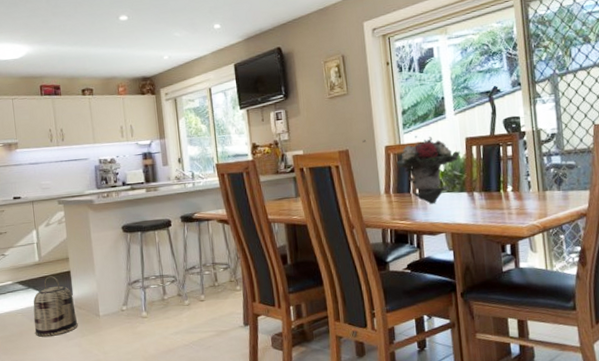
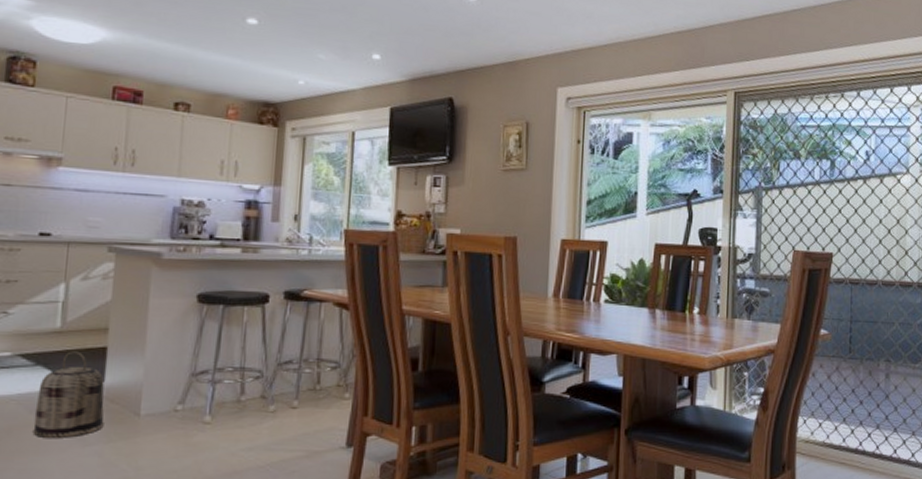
flower arrangement: present [362,136,461,205] -> none [535,228,648,318]

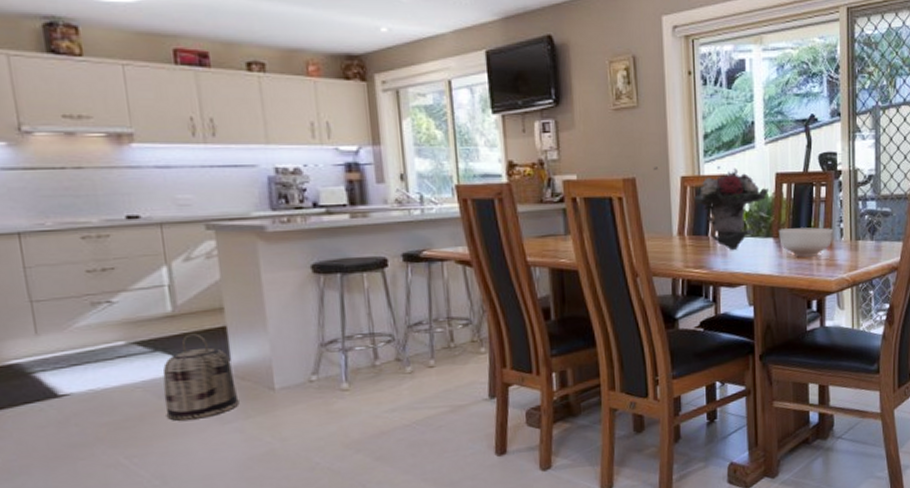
flower arrangement: none [535,228,648,318] -> present [653,167,770,251]
bowl: none [654,300,709,331] -> present [779,227,833,257]

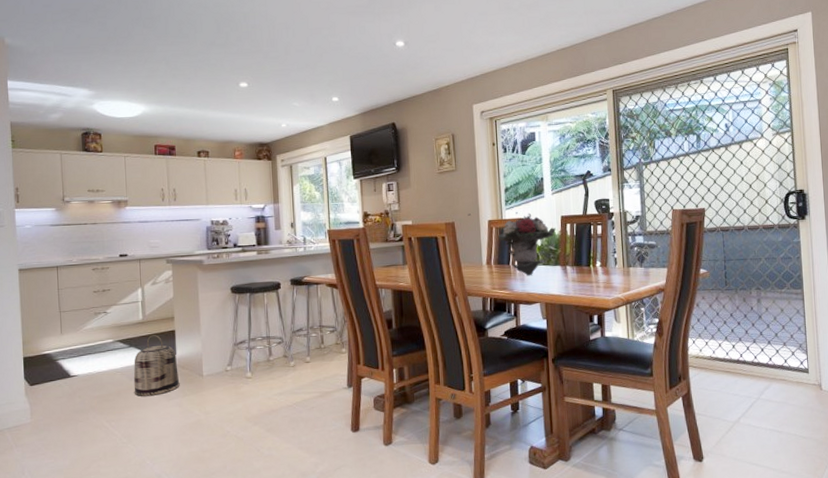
bowl: present [779,227,833,257] -> none [565,257,609,281]

